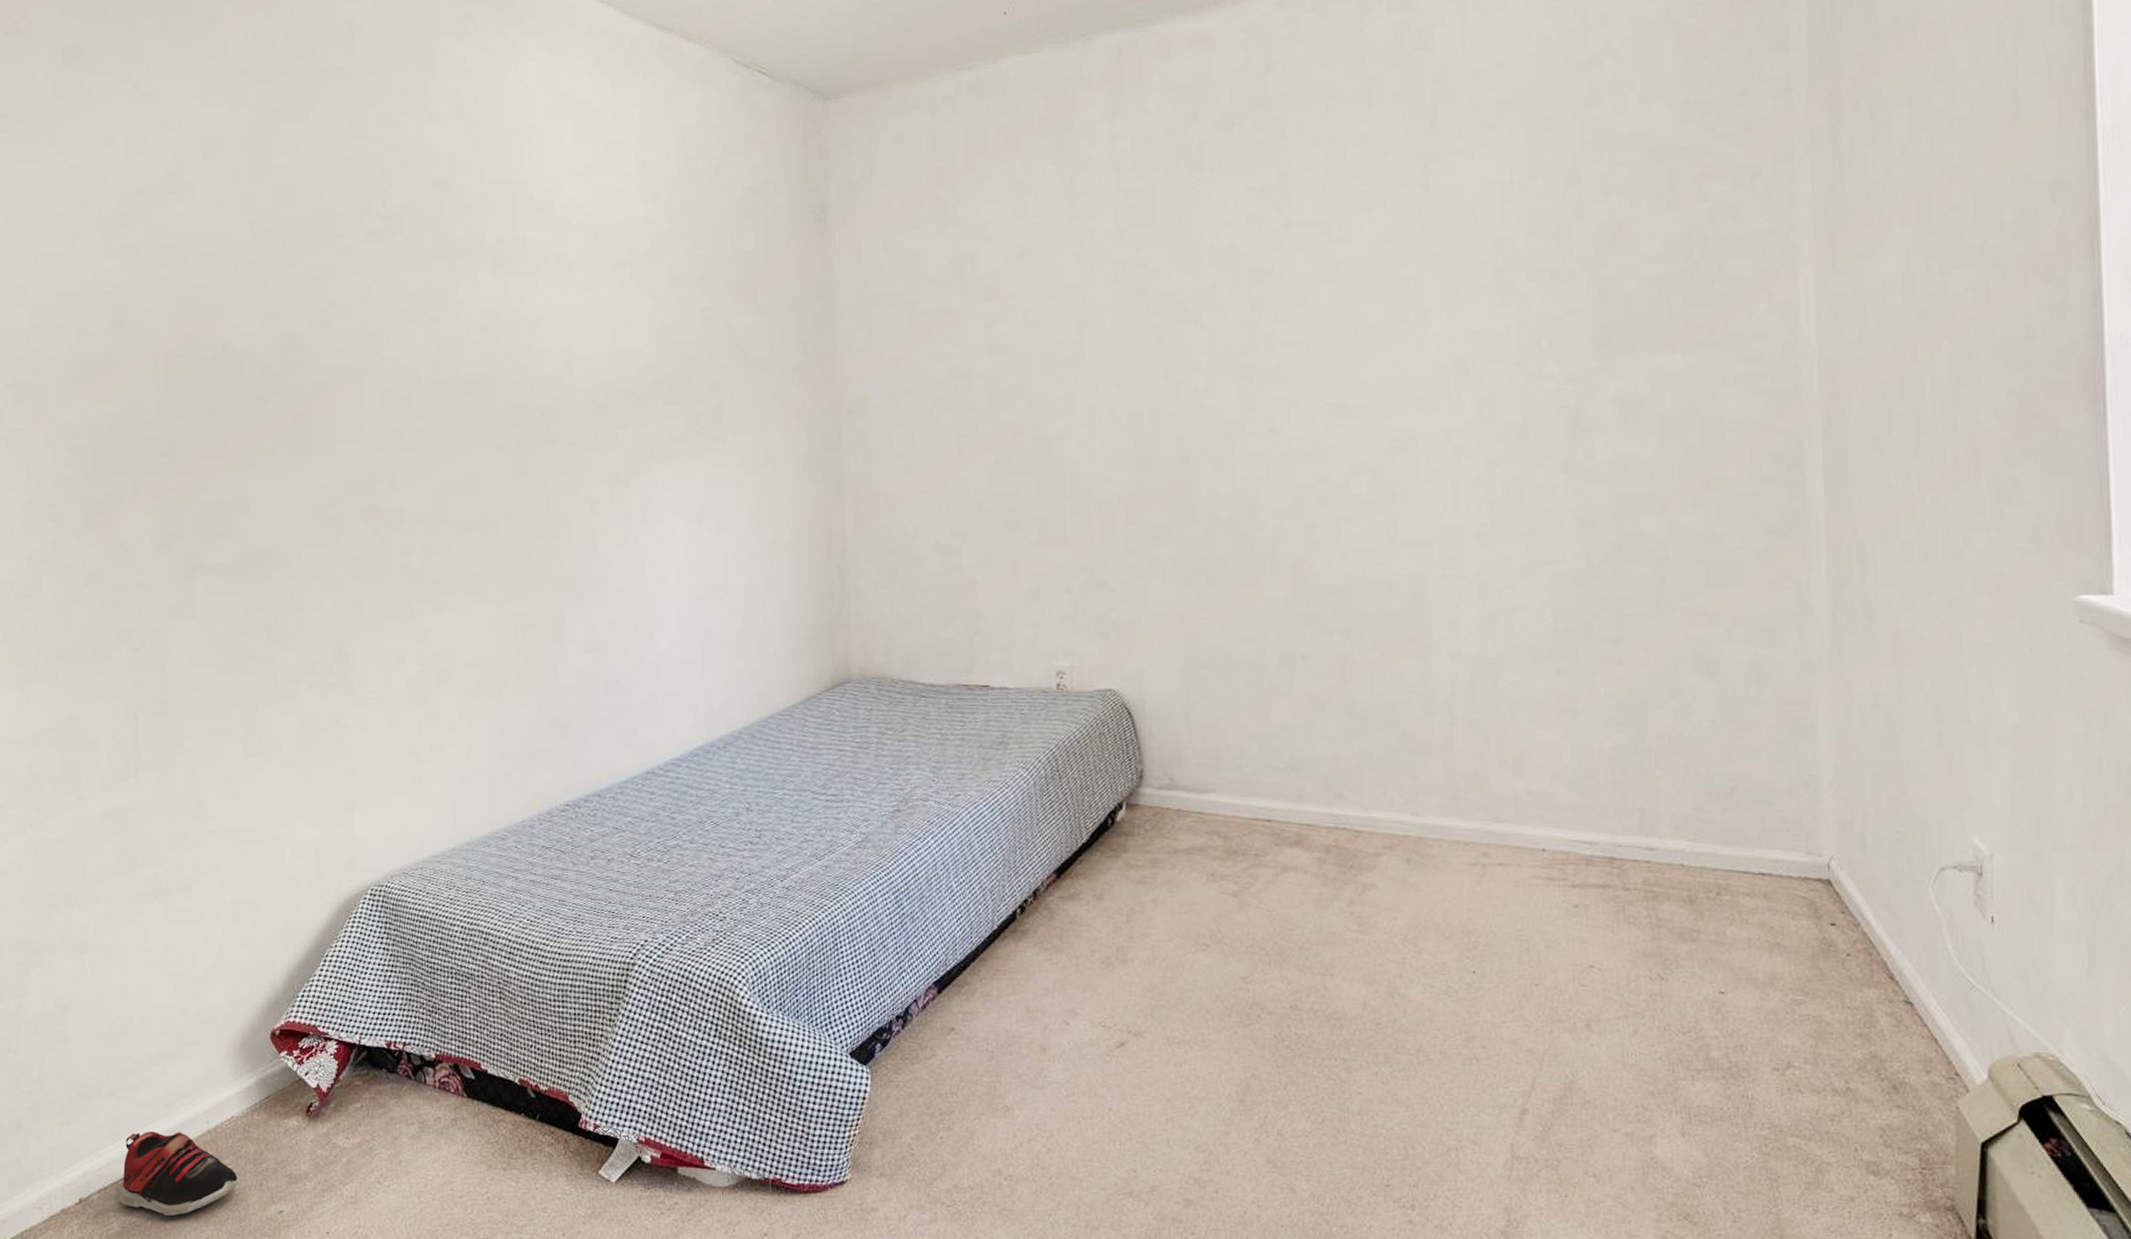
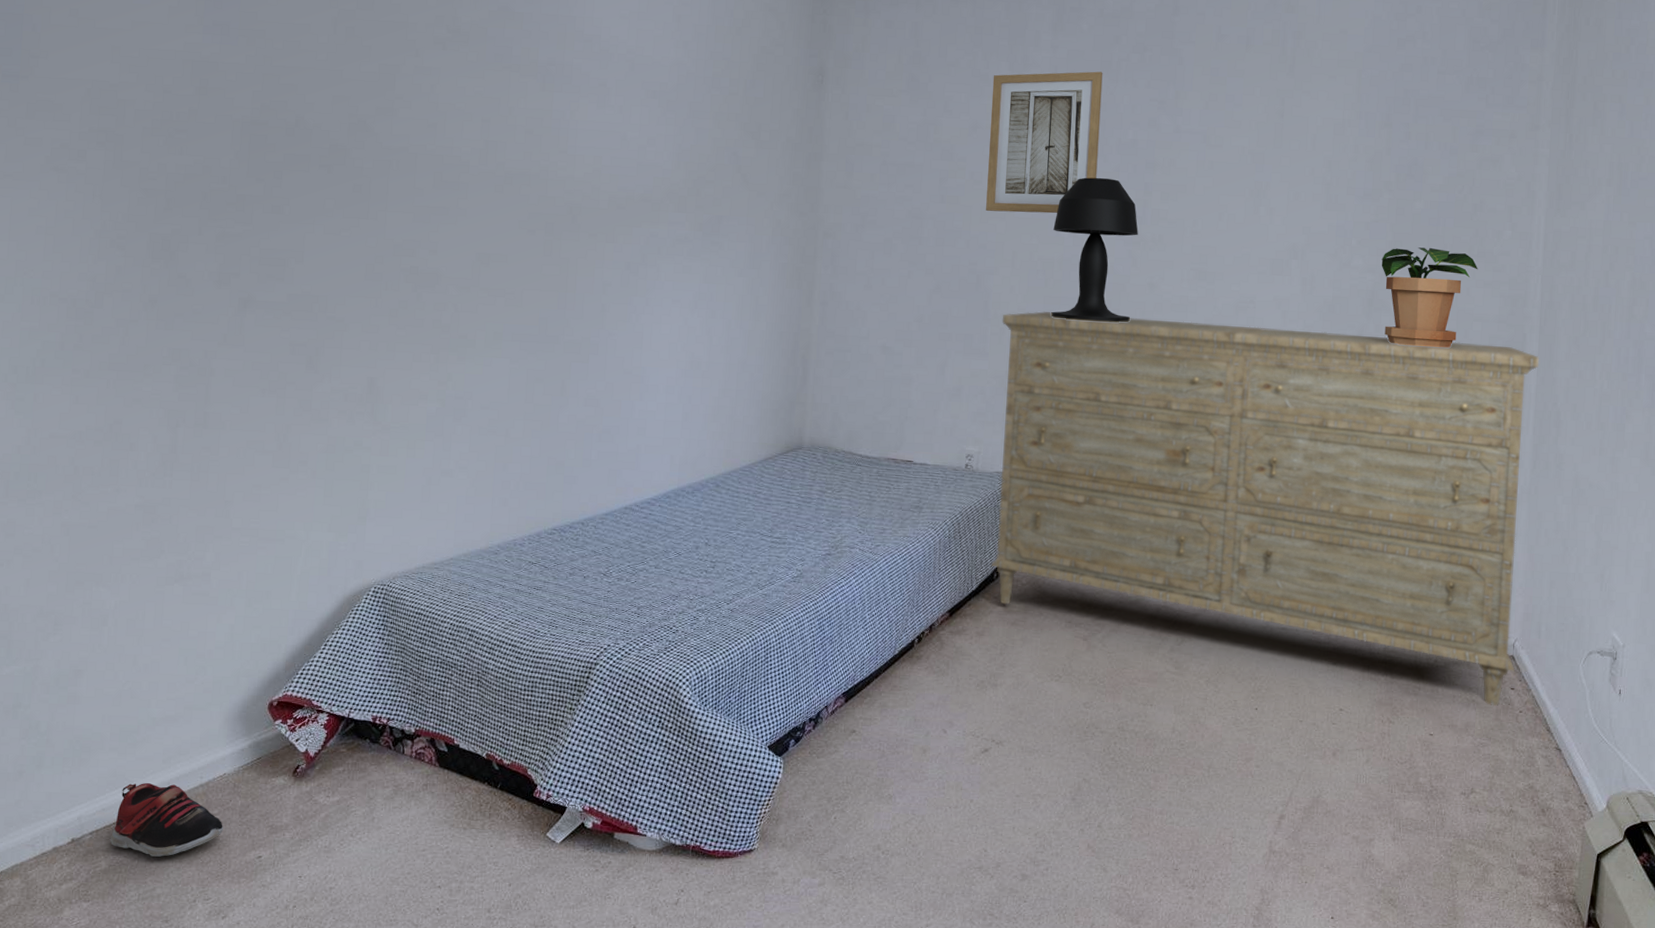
wall art: none [1038,161,1187,360] -> present [986,71,1103,214]
dresser: none [1083,461,1834,949] -> present [991,311,1540,706]
table lamp: none [1137,298,1250,487] -> present [1051,177,1138,323]
potted plant: none [1585,339,1725,475] -> present [1381,247,1478,348]

